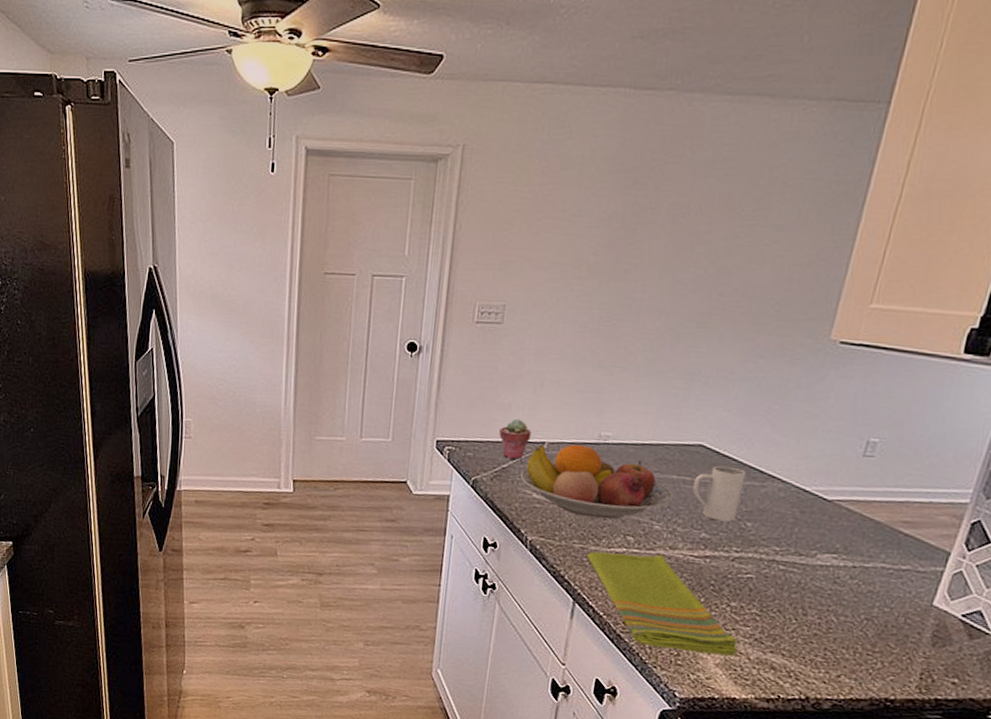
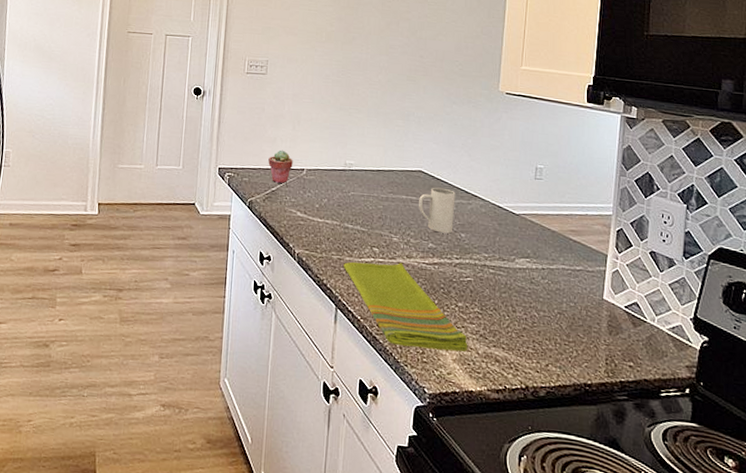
fruit bowl: present [520,444,674,519] -> none [286,171,405,233]

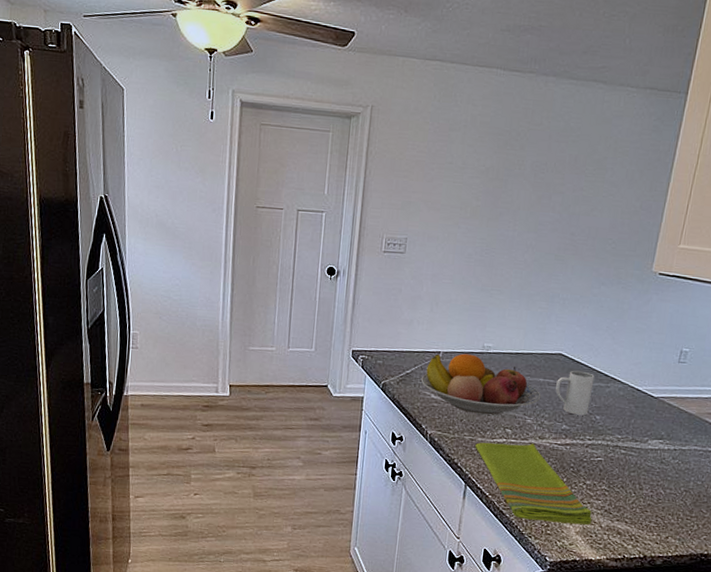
potted succulent: present [268,149,293,183] -> none [403,332,430,366]
fruit bowl: none [286,171,405,233] -> present [420,353,541,415]

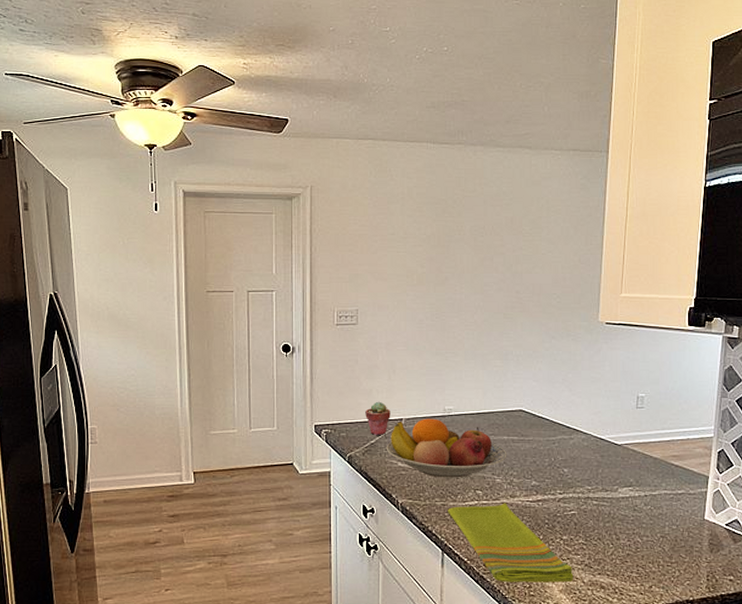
potted succulent: none [403,332,430,366] -> present [365,401,391,435]
mug: present [555,370,595,416] -> none [521,425,557,470]

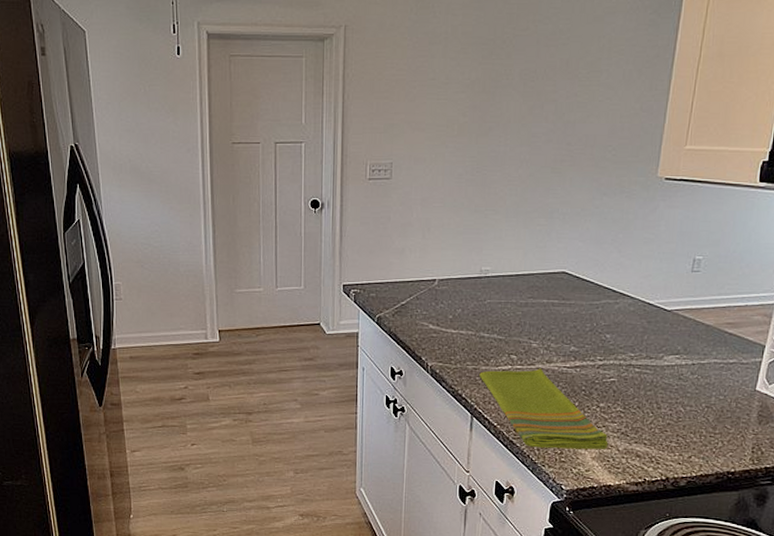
potted succulent: present [365,401,391,435] -> none [396,261,424,296]
fruit bowl: present [386,418,507,478] -> none [417,279,546,342]

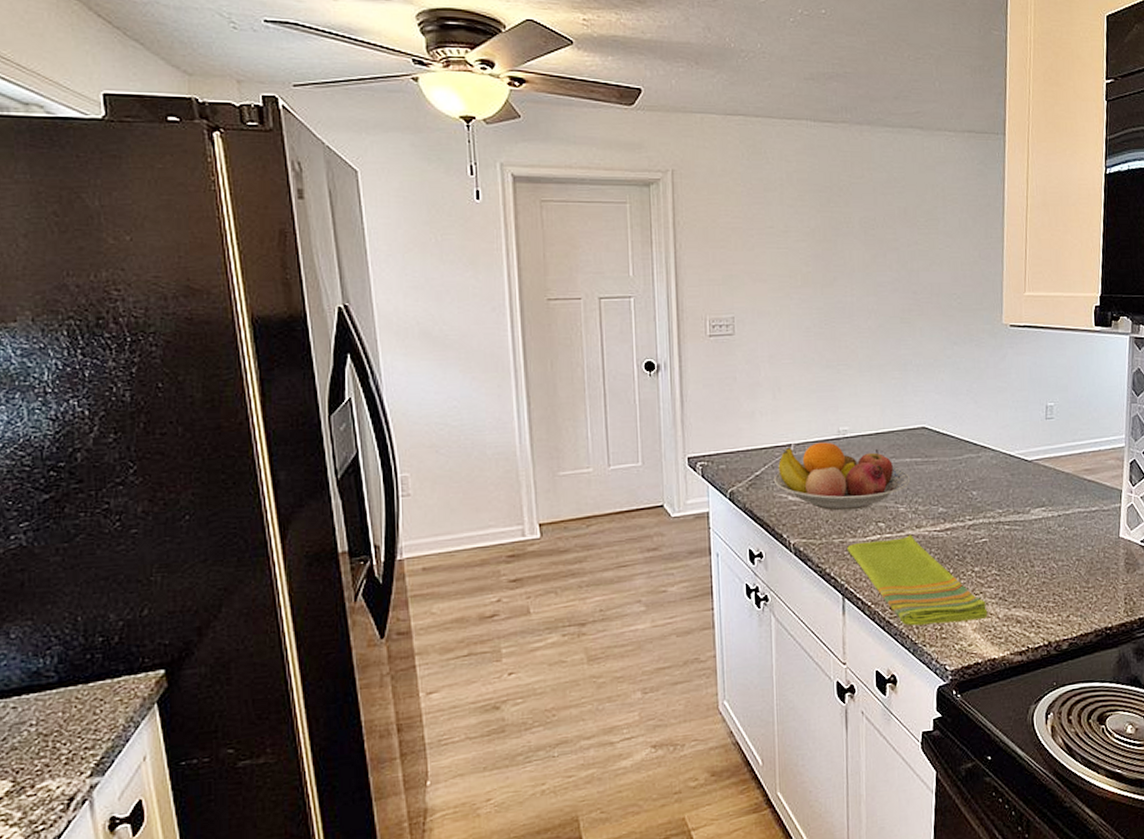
fruit bowl: none [417,279,546,342] -> present [773,442,911,511]

